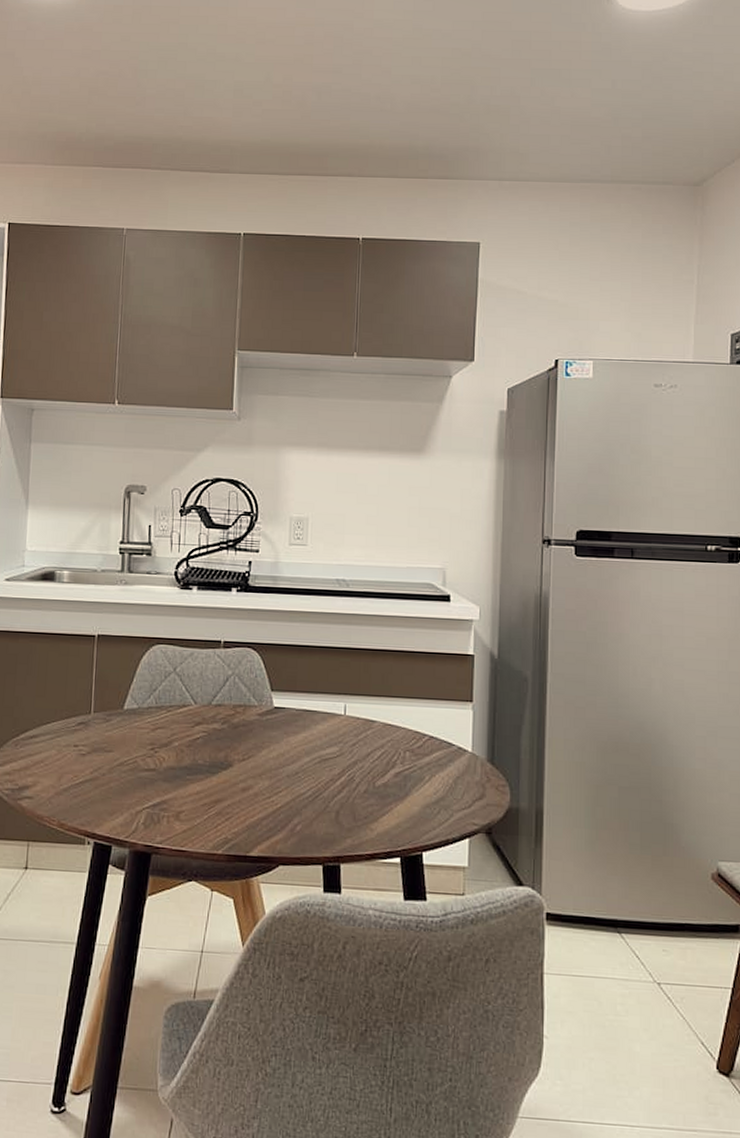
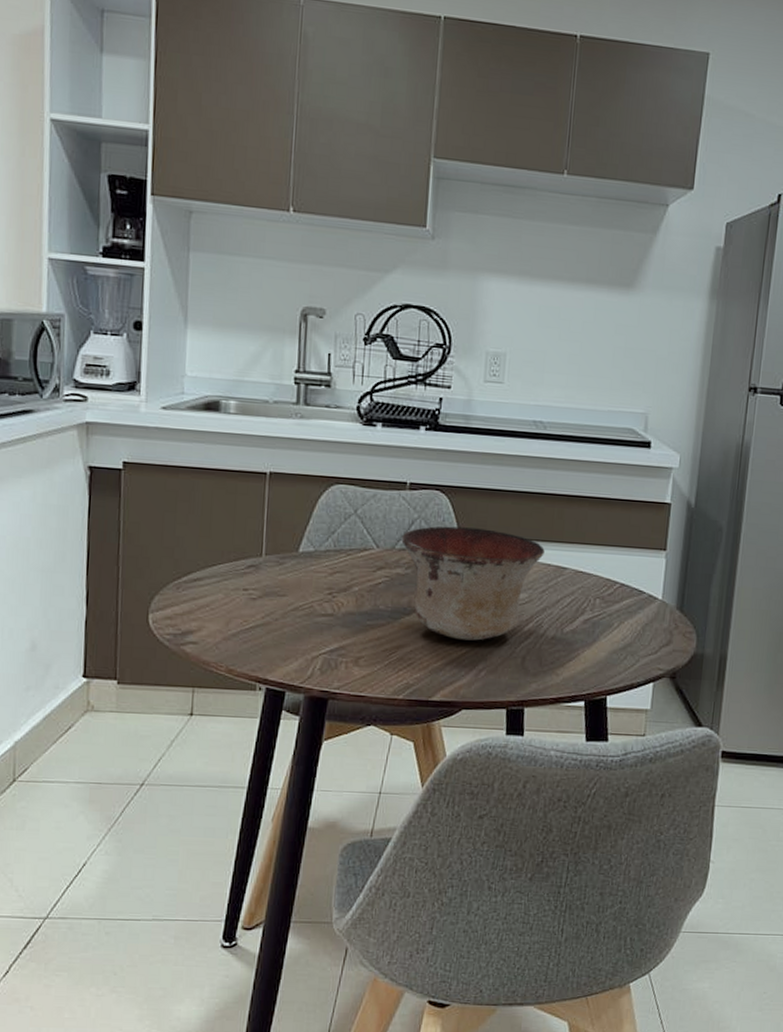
bowl: none [217,682,353,795] -> present [401,526,545,641]

